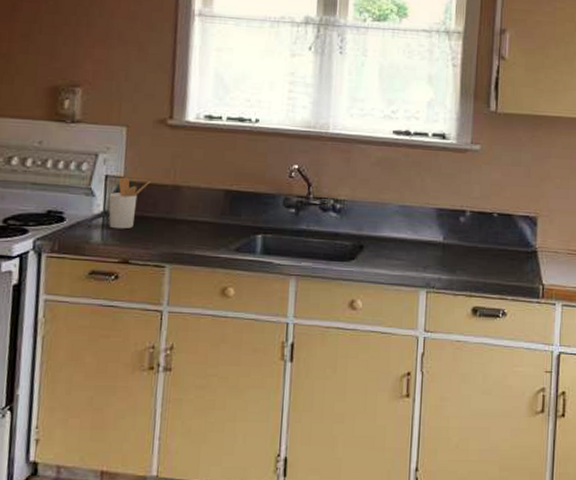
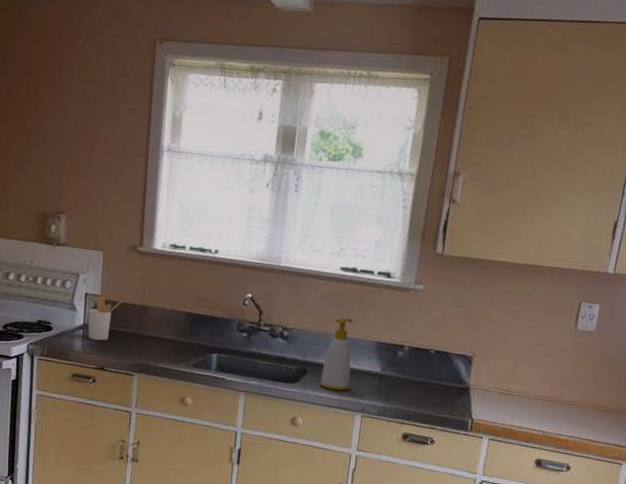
soap bottle: none [378,184,412,266] -> present [319,317,353,391]

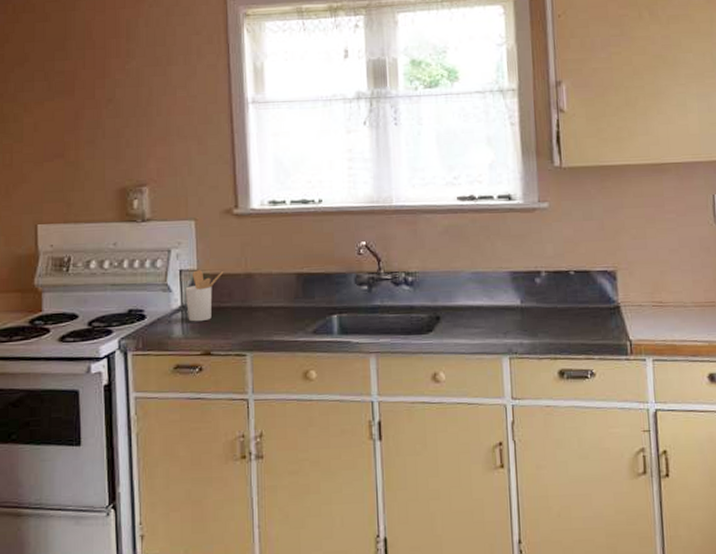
soap bottle: present [319,317,353,391] -> none [456,251,490,334]

